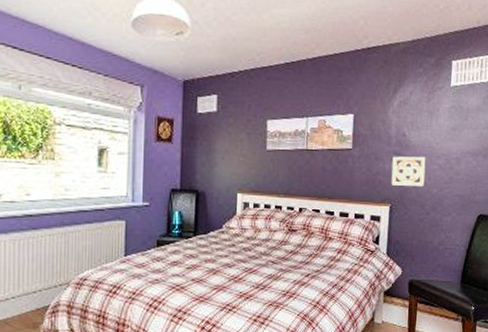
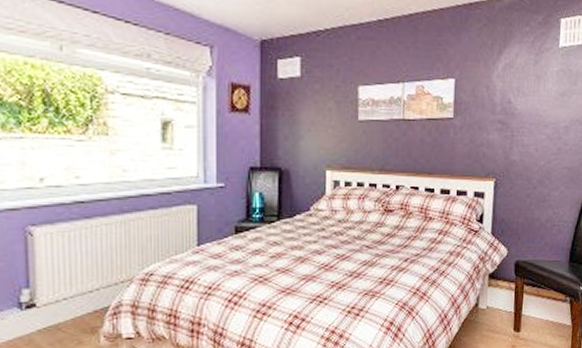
wall ornament: present [391,156,426,188] -> none [495,125,533,160]

